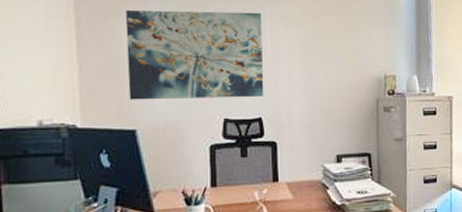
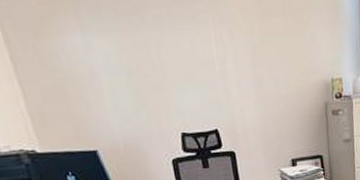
wall art: present [125,9,264,100] -> none [57,18,217,121]

